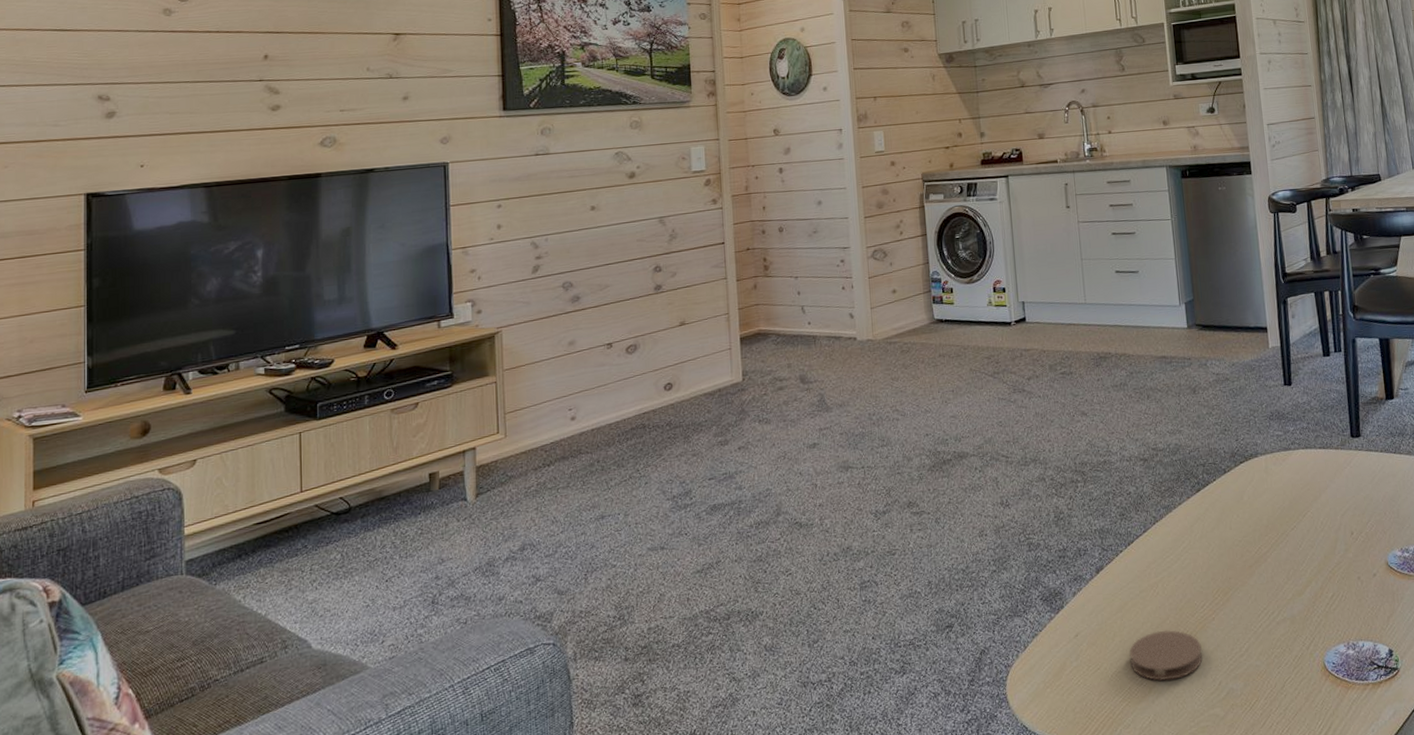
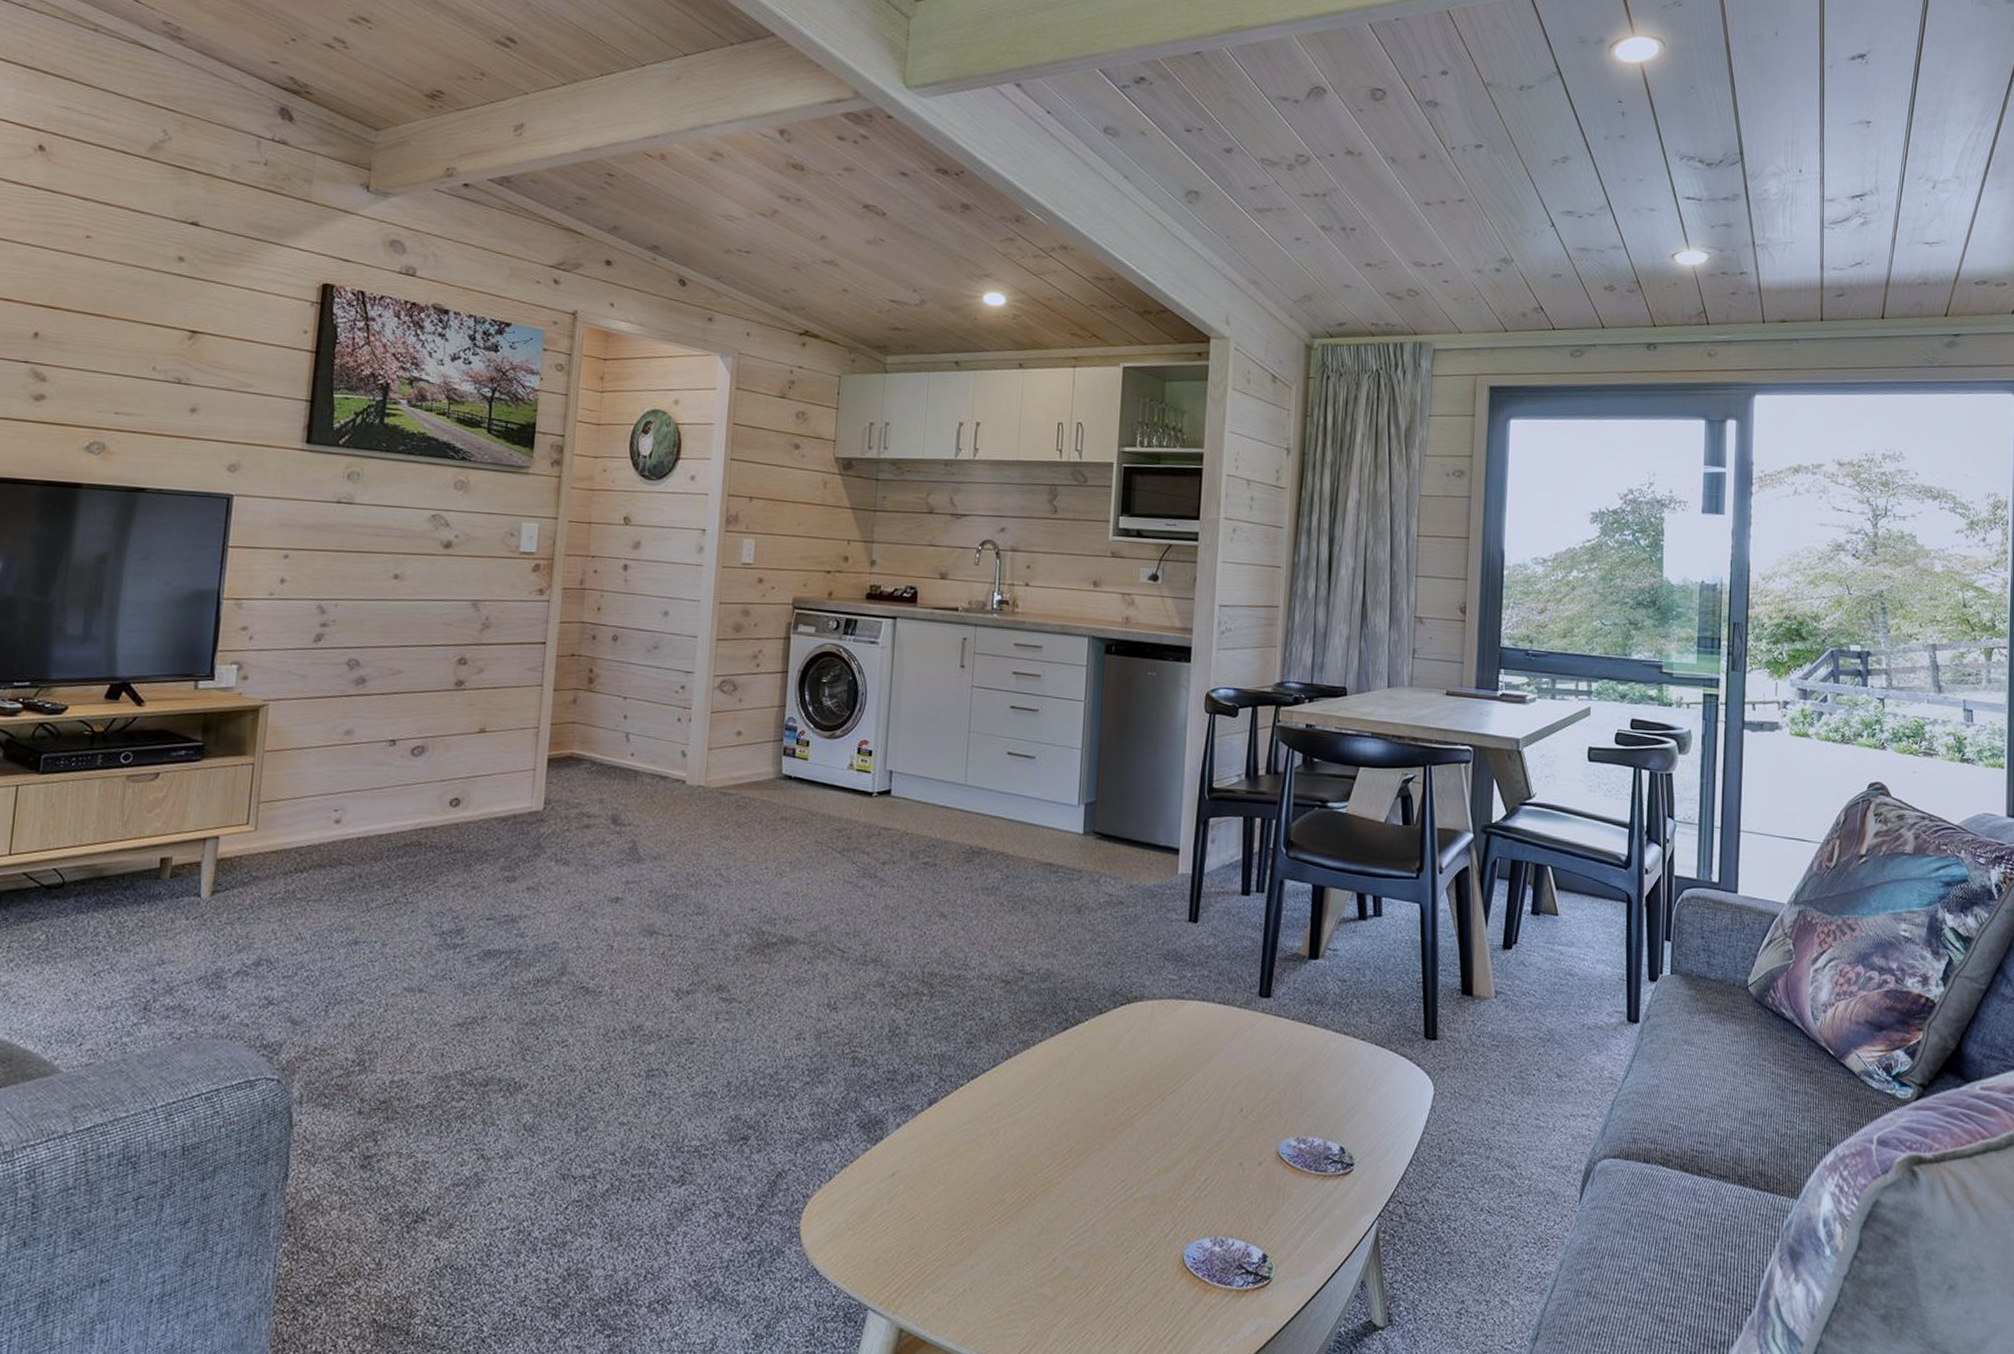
coaster: present [1129,630,1204,681] -> none [952,1185,1040,1246]

